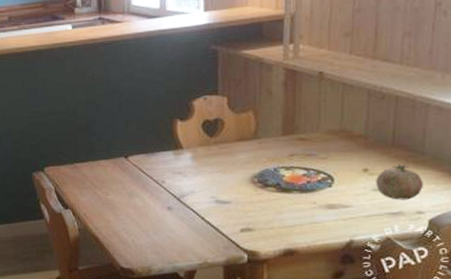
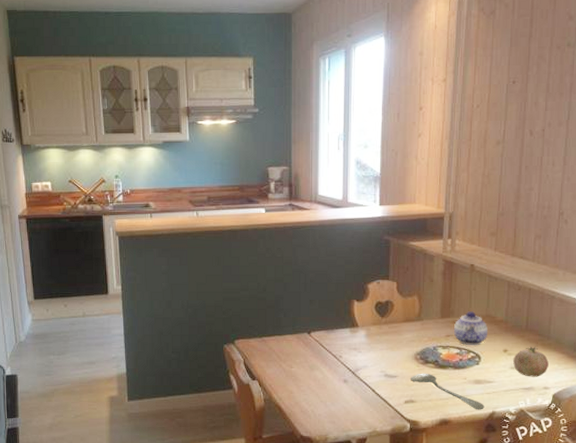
spoon: none [247,198,340,239] -> present [411,373,485,410]
teapot: none [298,126,342,166] -> present [453,311,488,346]

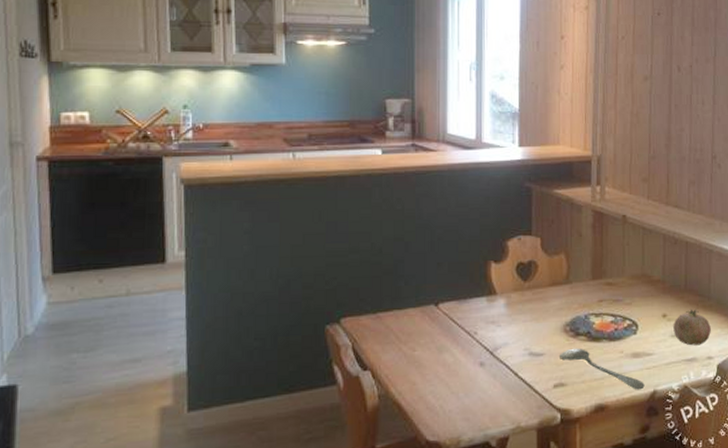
teapot: present [453,311,488,346] -> none [606,270,644,312]

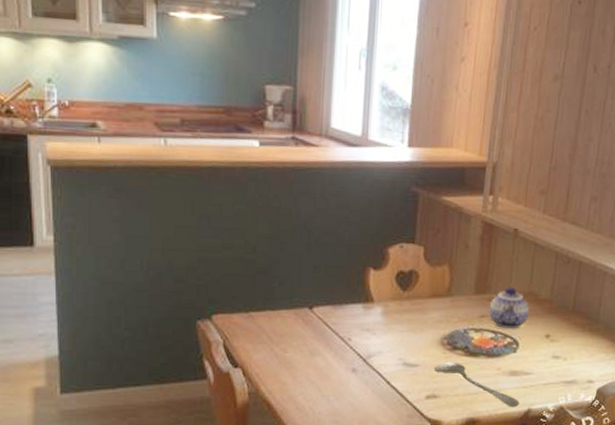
teapot: none [606,270,644,312] -> present [489,287,529,330]
fruit: present [673,308,711,346] -> none [555,331,596,369]

